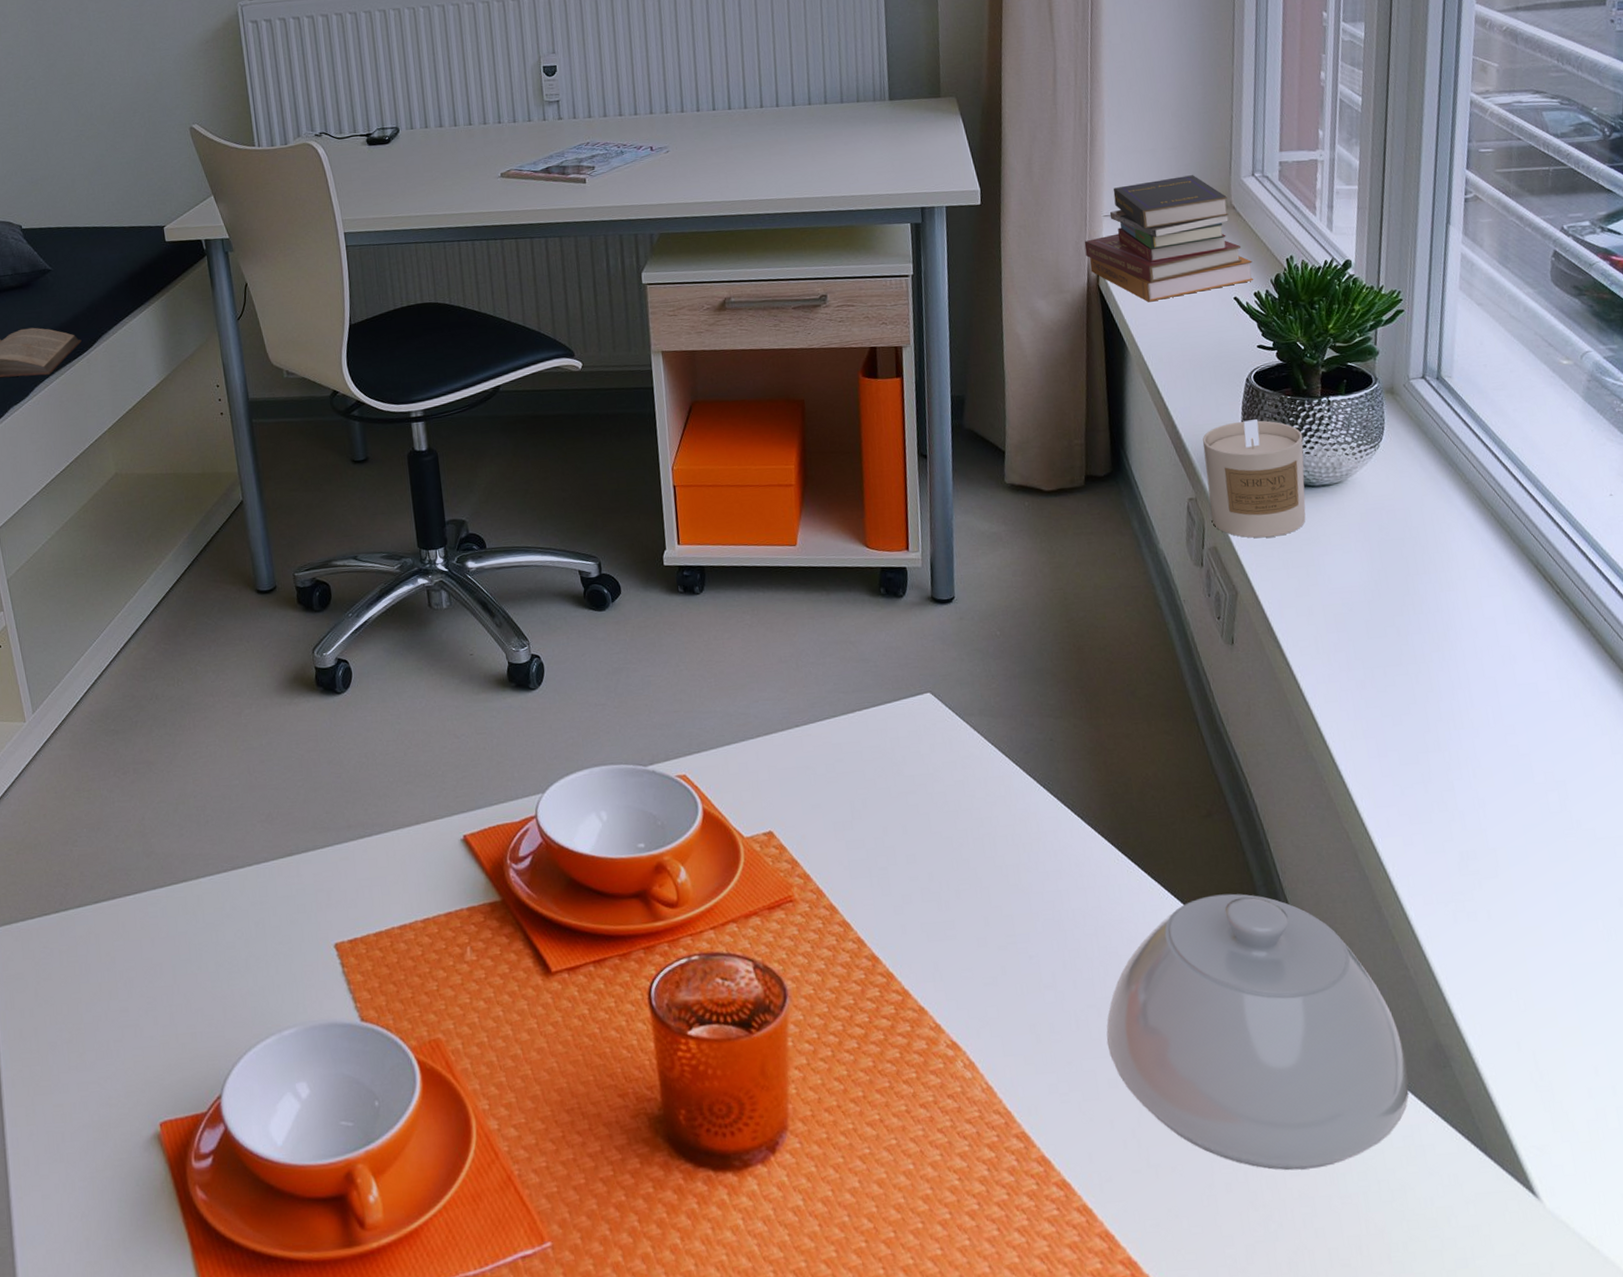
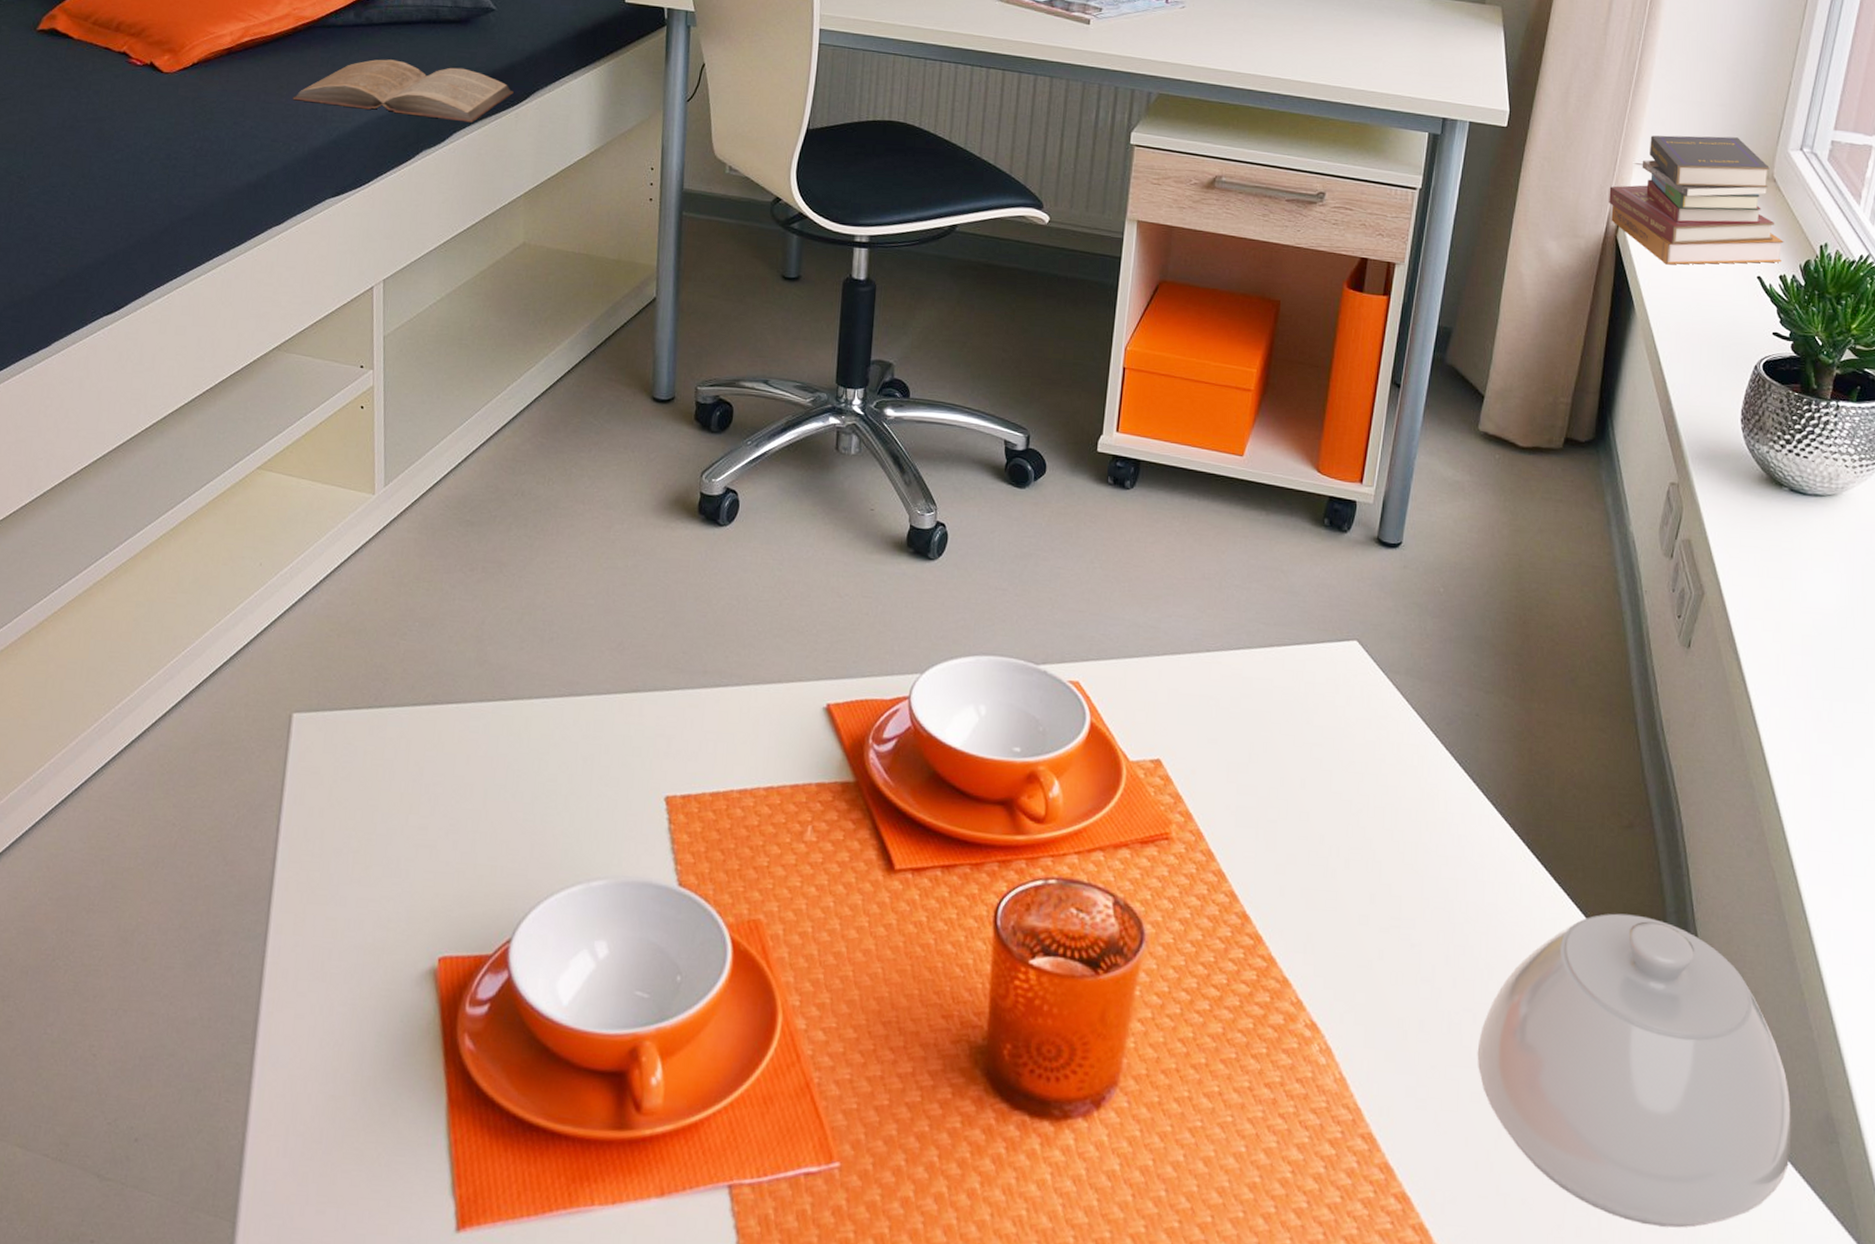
candle: present [1202,419,1306,538] -> none [1691,410,1804,541]

